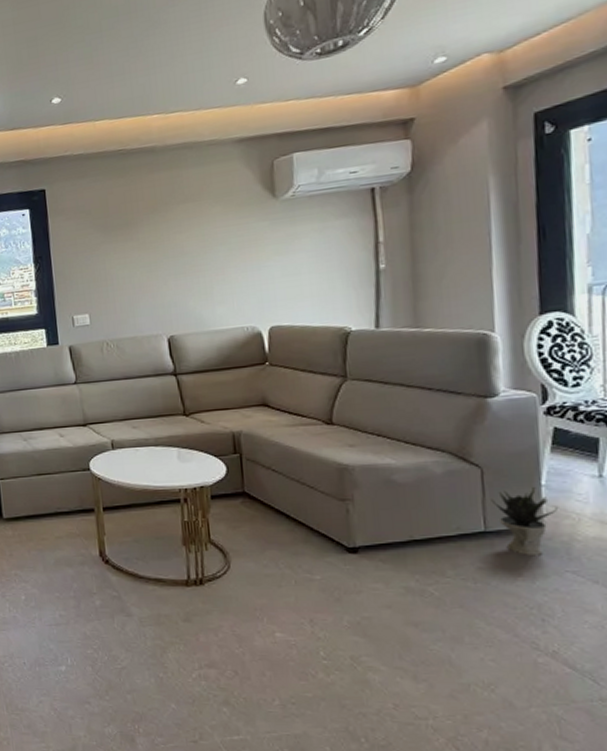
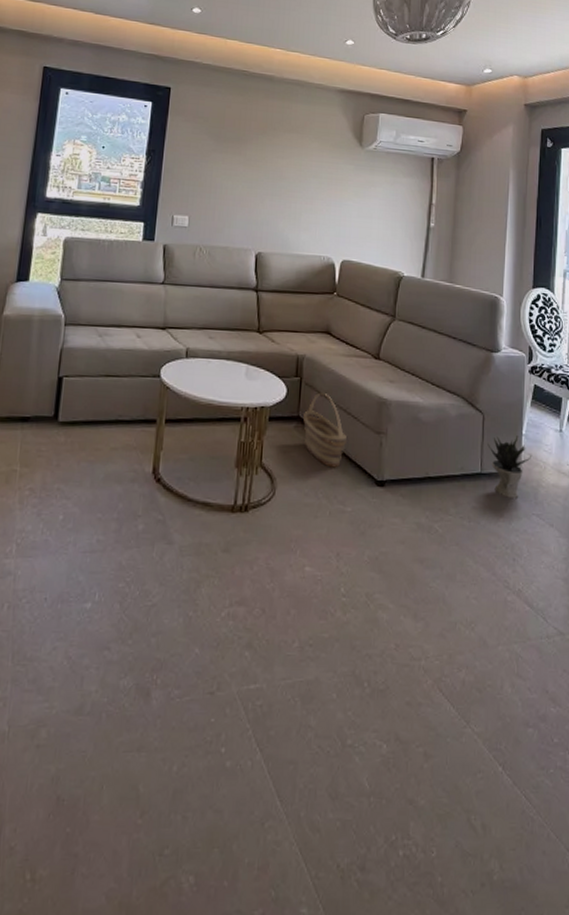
basket: none [250,466,306,539] -> present [303,393,348,468]

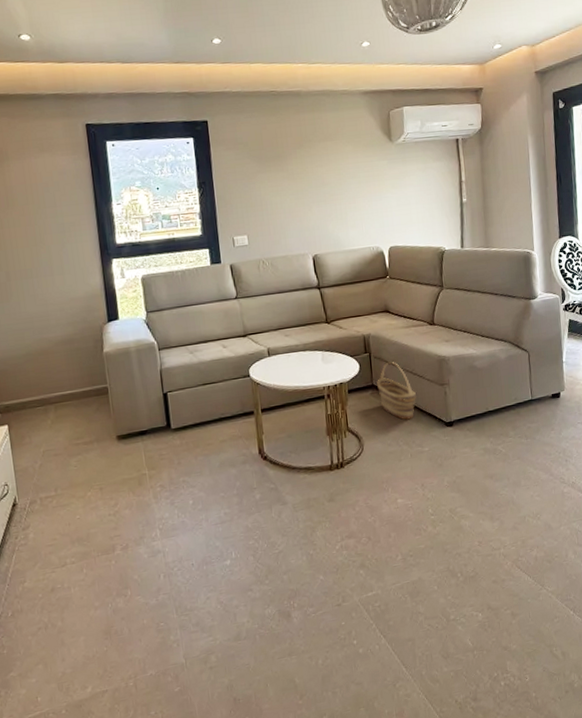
potted plant: present [487,436,533,498] -> none [535,364,573,415]

